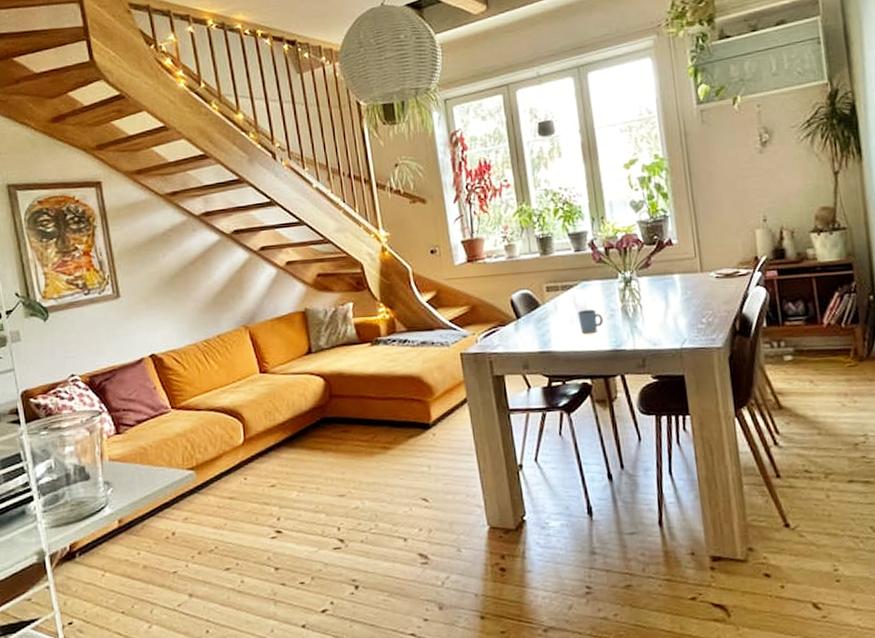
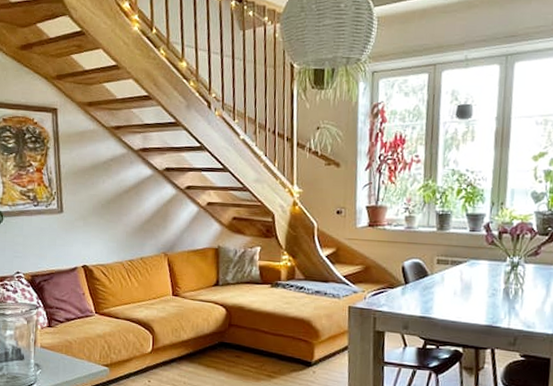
mug: present [578,309,603,334] -> none [461,285,485,307]

